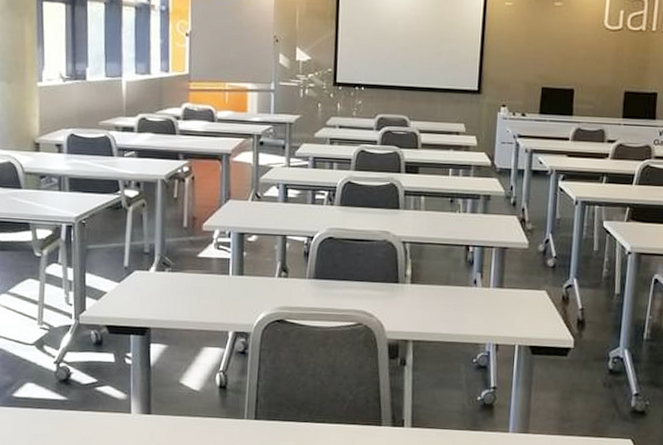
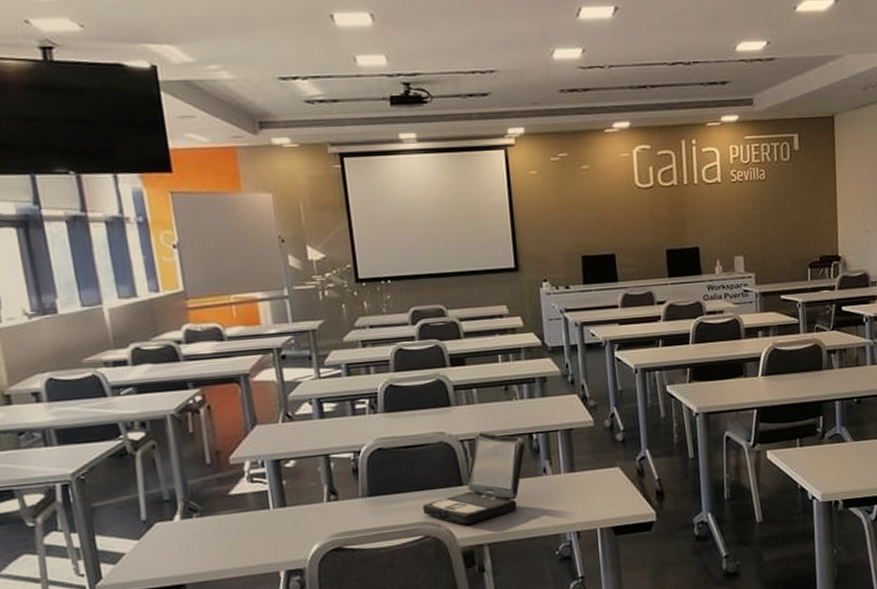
laptop: none [360,237,461,320] -> present [423,432,526,525]

